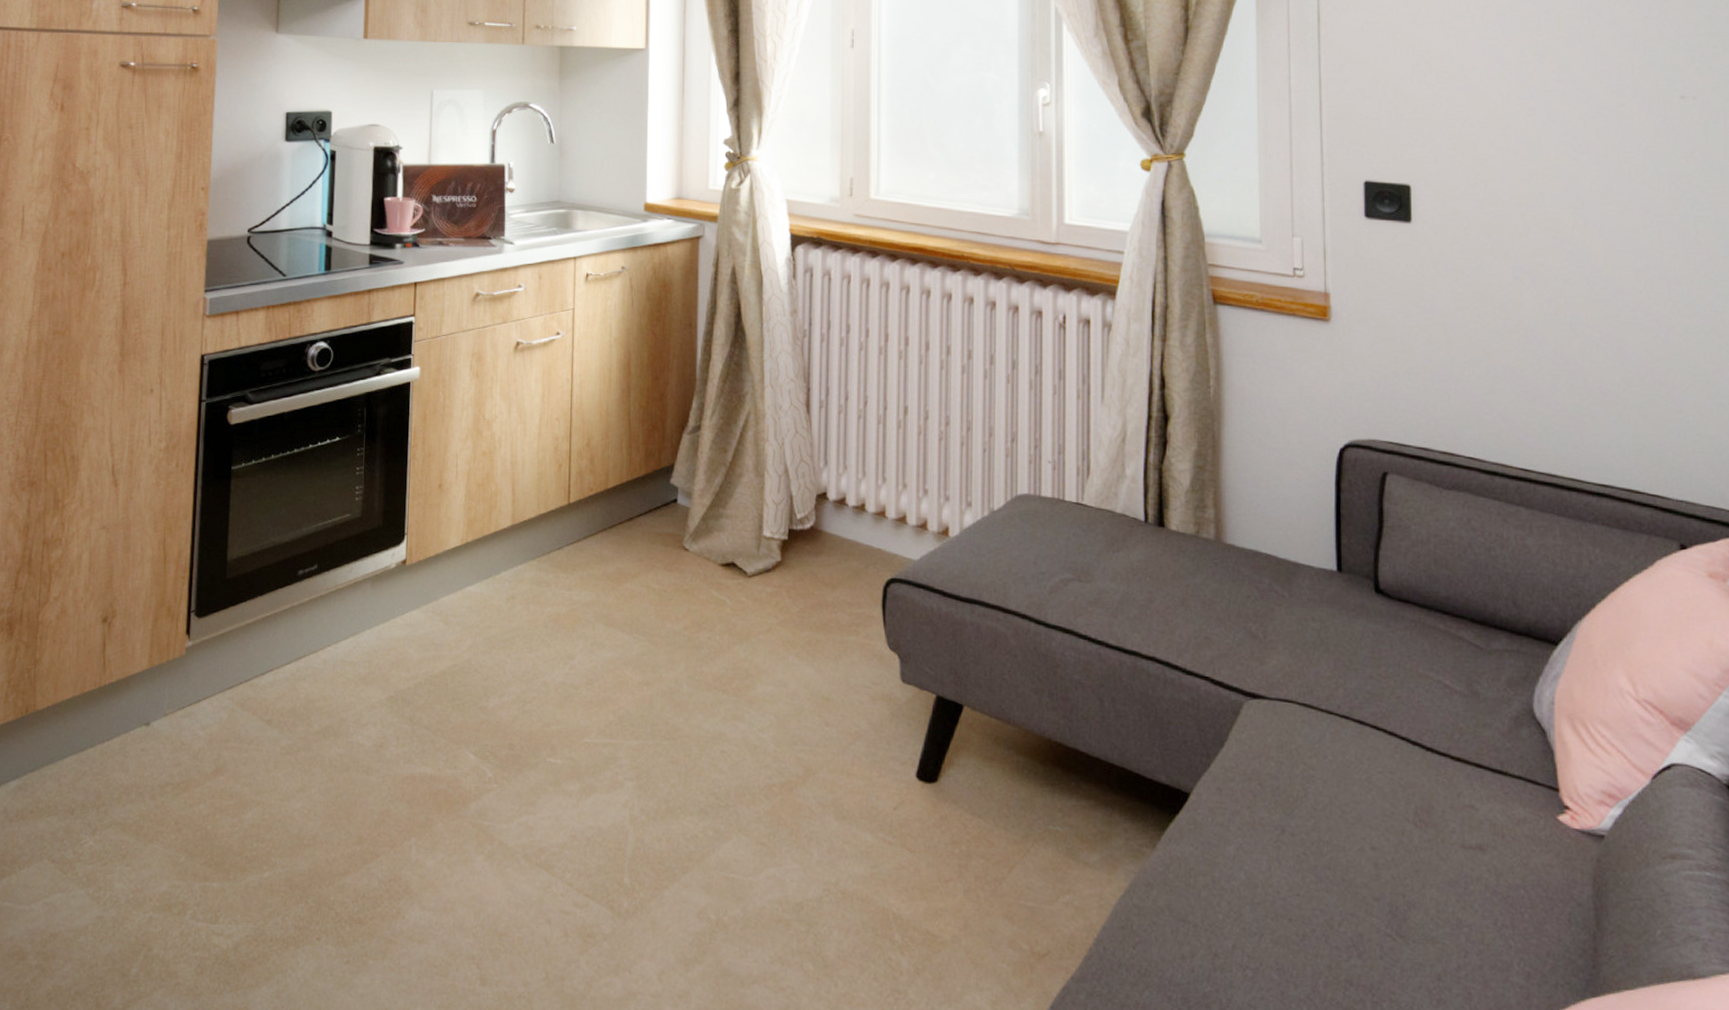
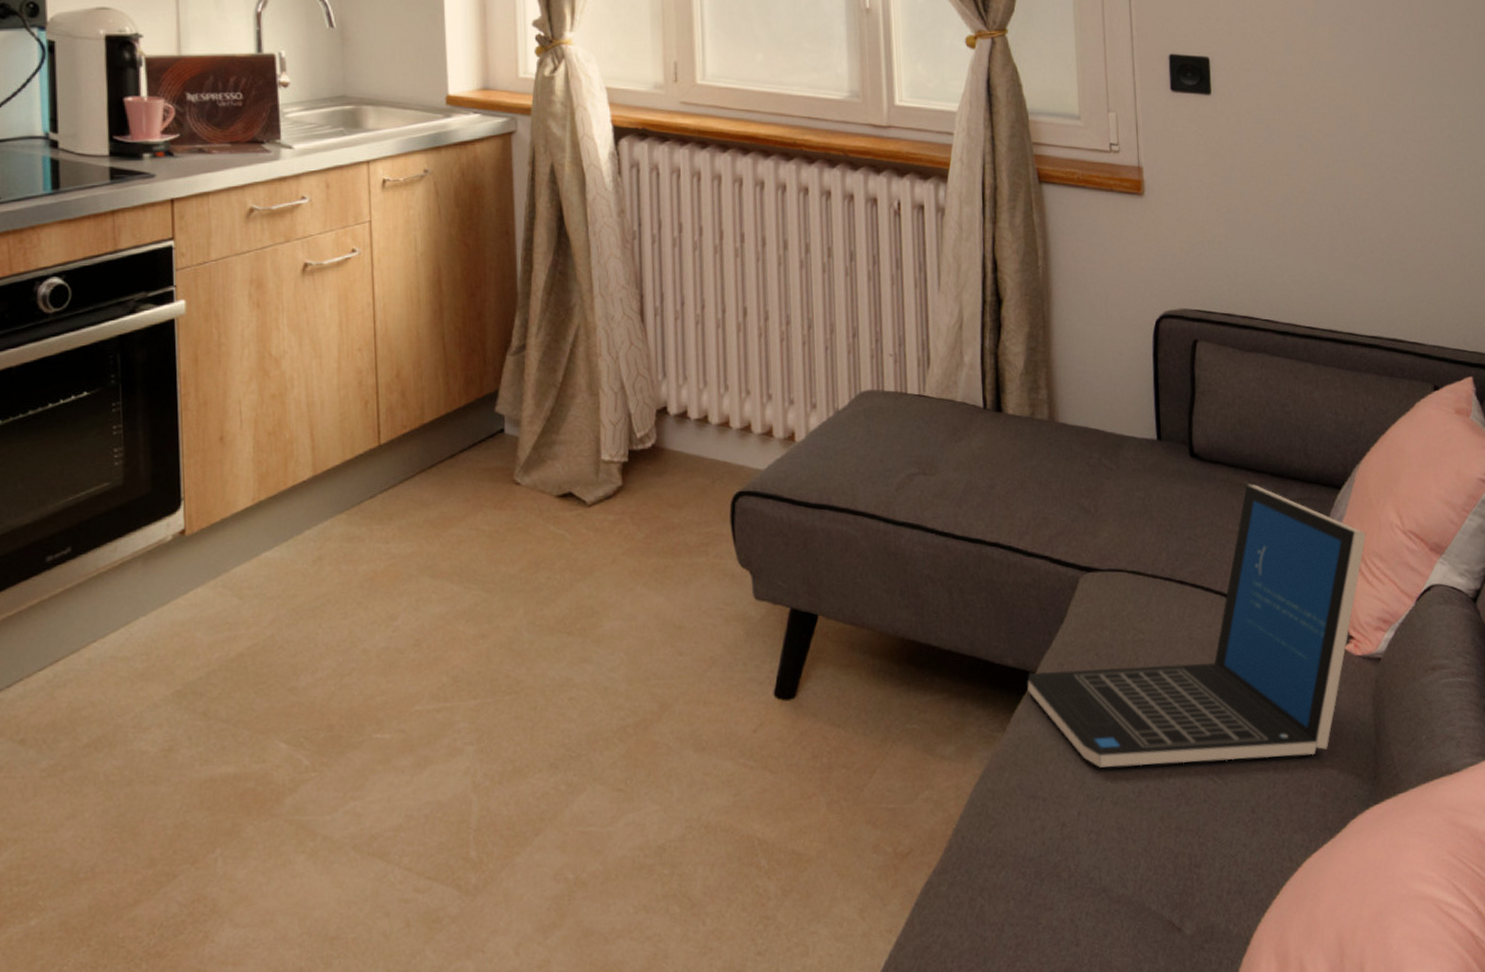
laptop: none [1181,628,1589,930] -> present [1027,484,1366,768]

